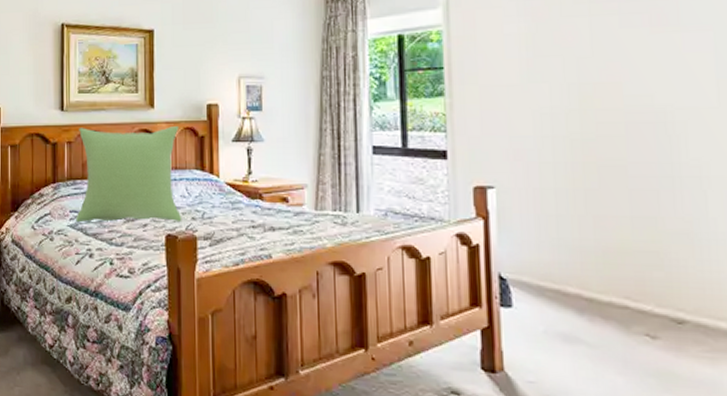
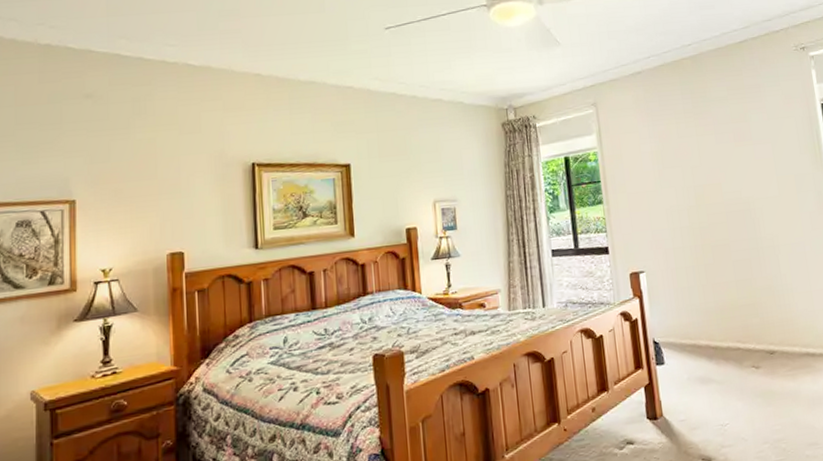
pillow: present [76,125,182,223] -> none [276,250,388,358]

